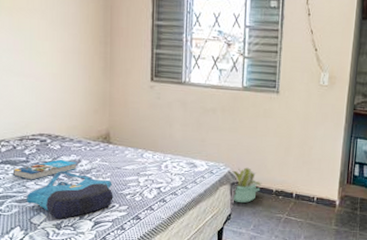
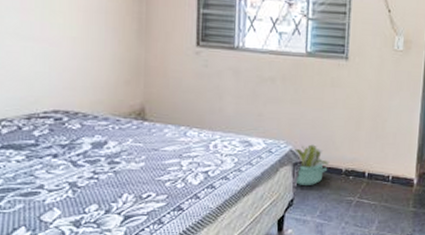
book: present [13,159,77,180] -> none [18,141,103,168]
tote bag: present [26,171,114,219] -> none [34,155,149,215]

